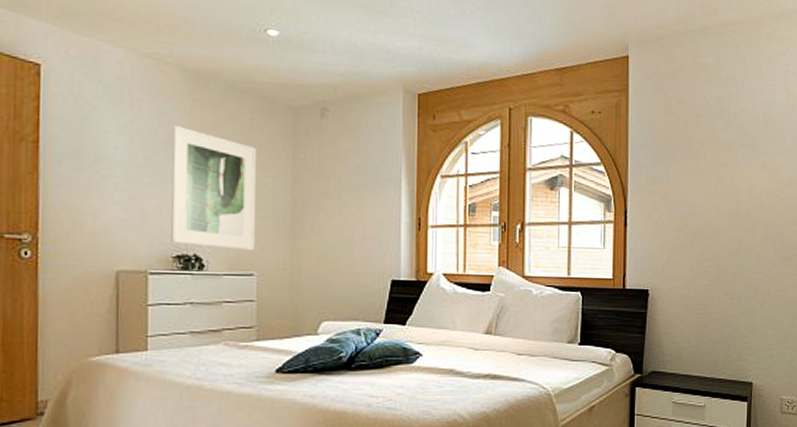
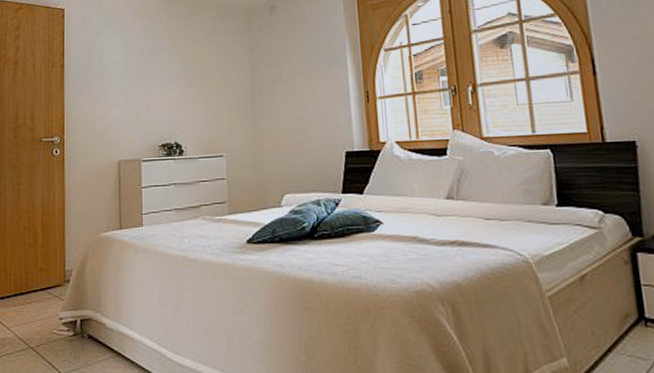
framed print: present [171,126,256,251] -> none [155,39,224,136]

